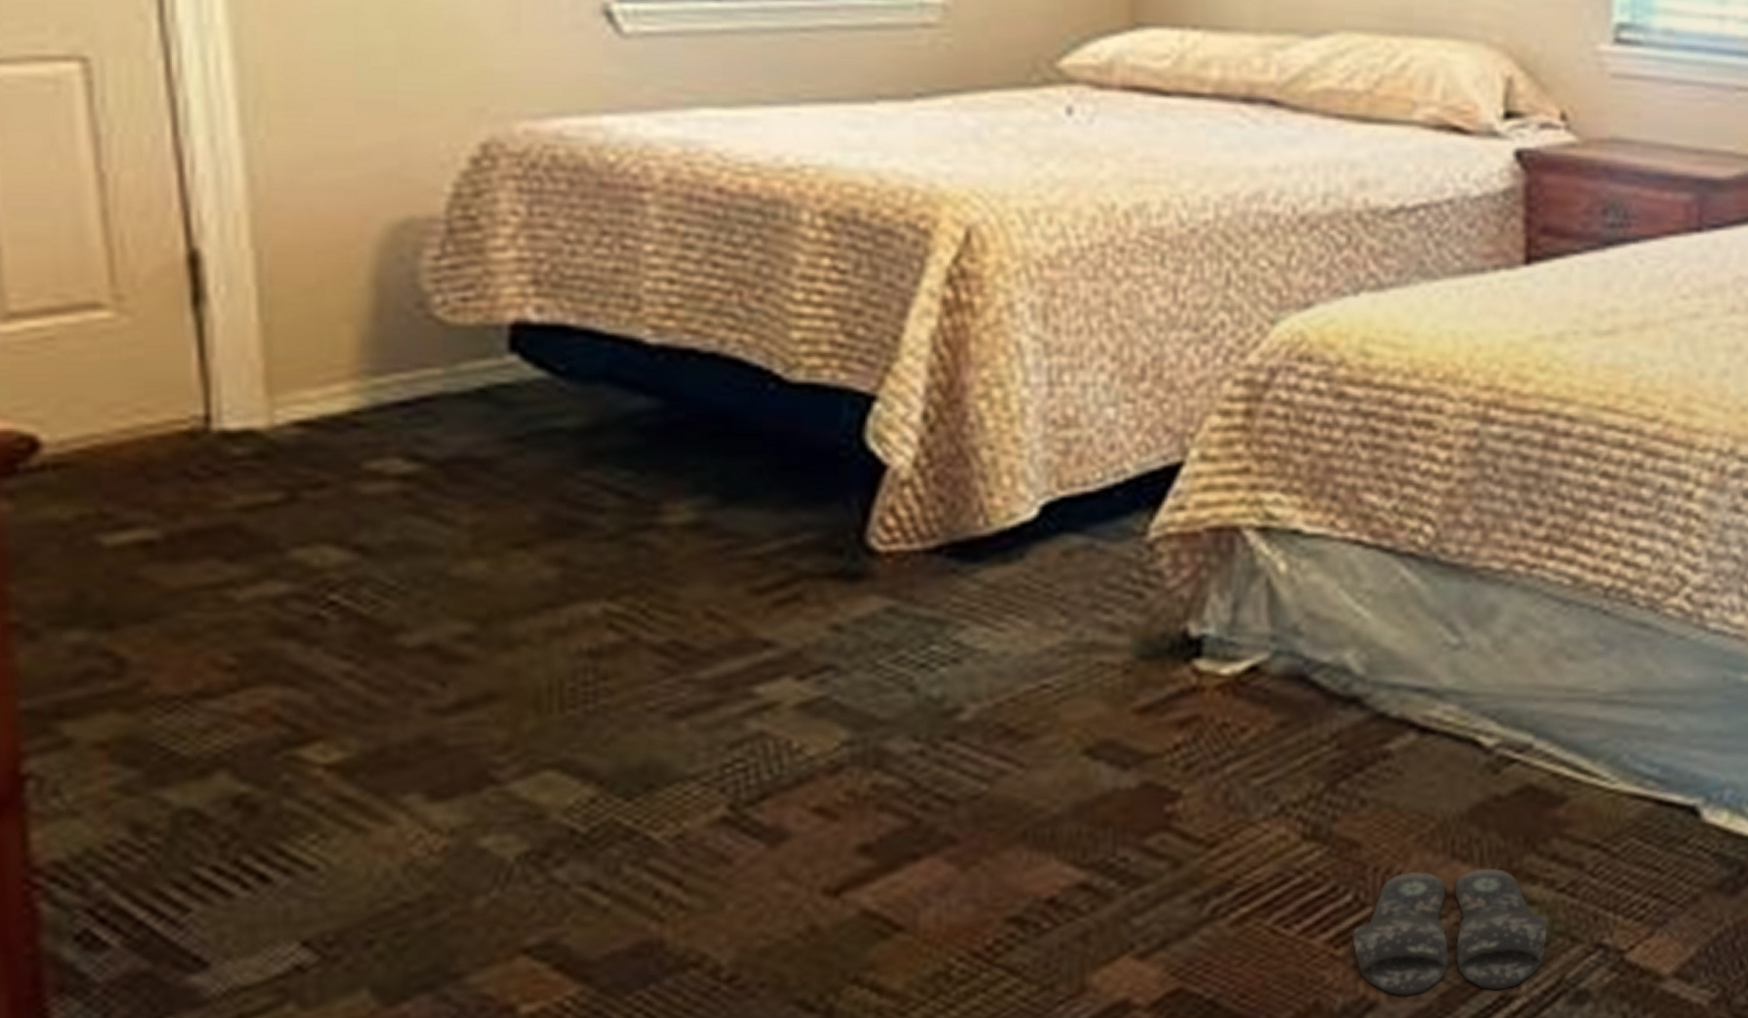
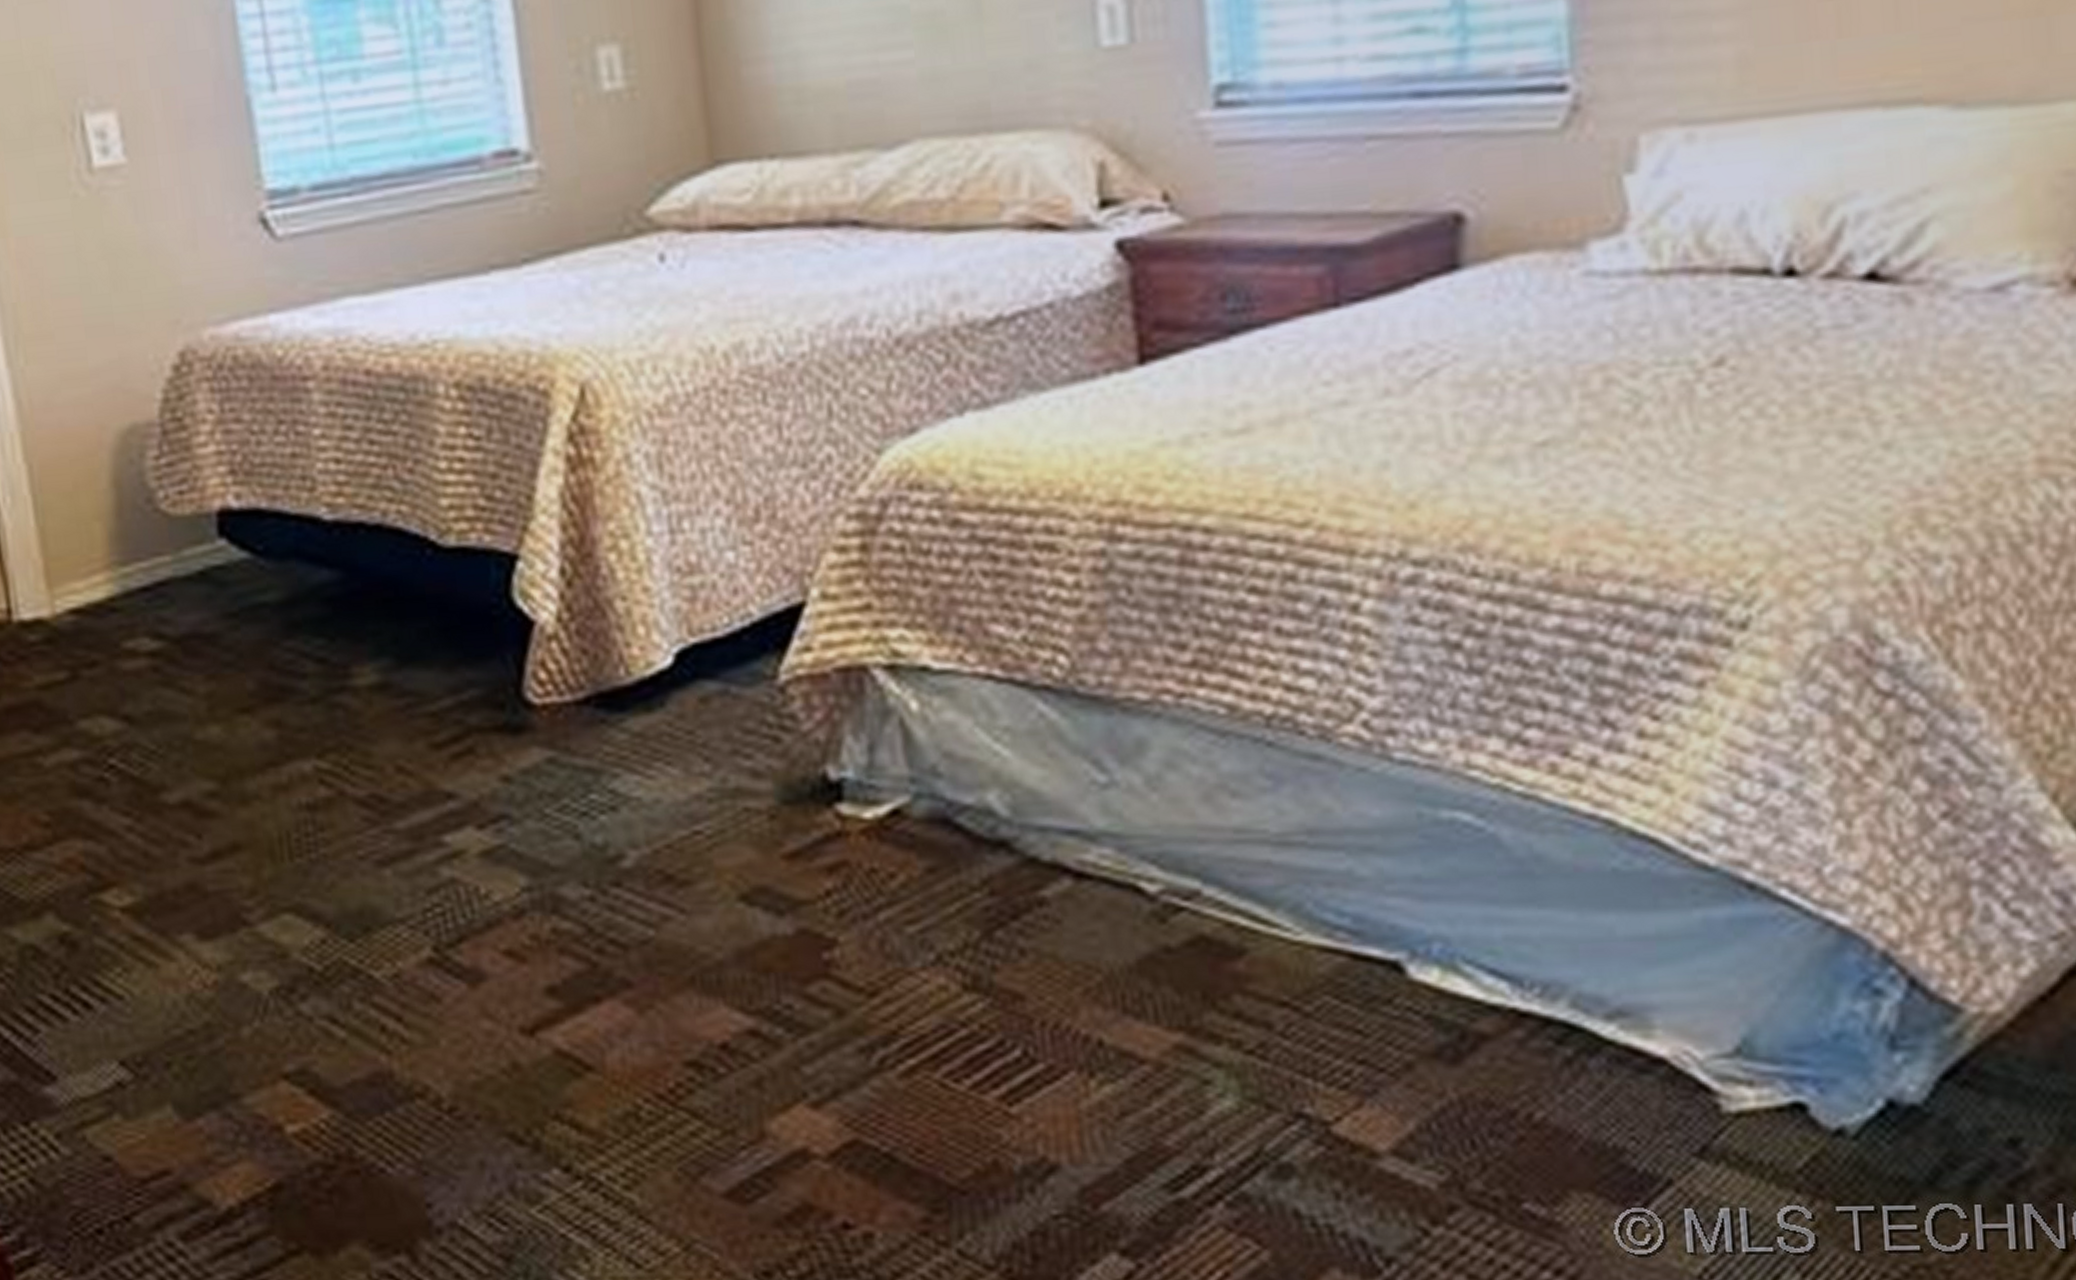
slippers: present [1352,867,1548,996] -> none [1025,1025,1238,1160]

